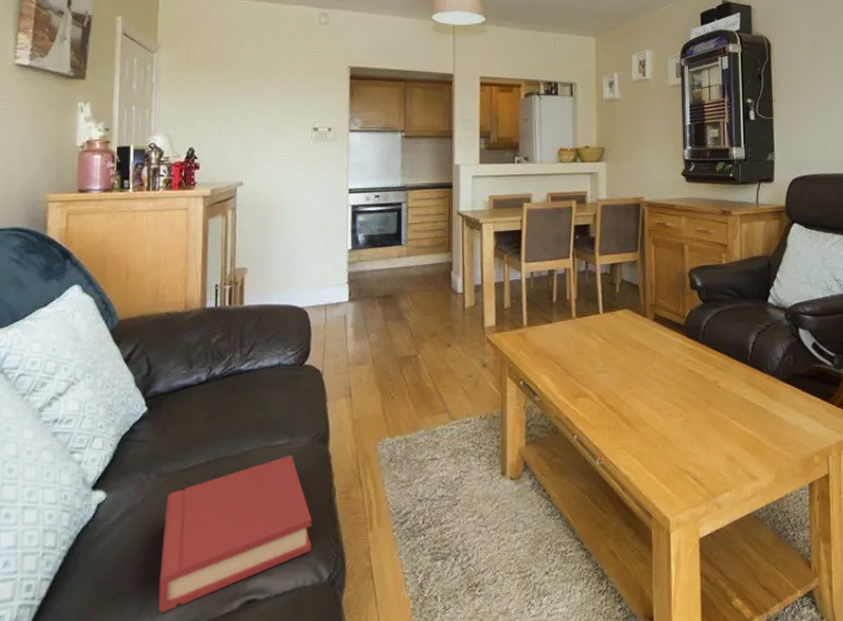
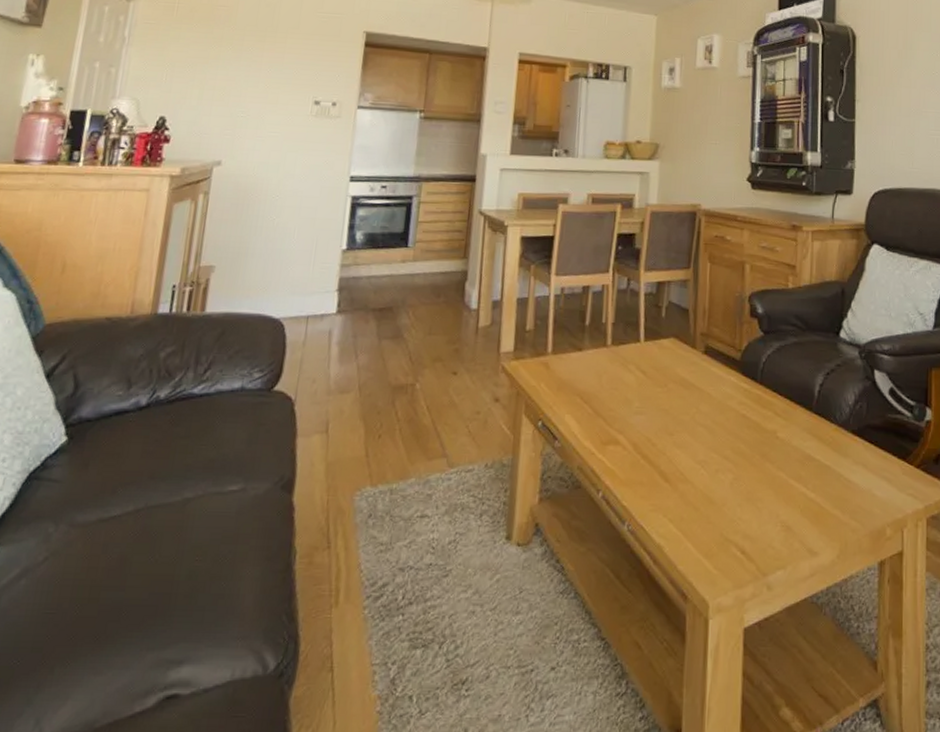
hardback book: present [158,455,312,612] -> none [47,505,262,710]

